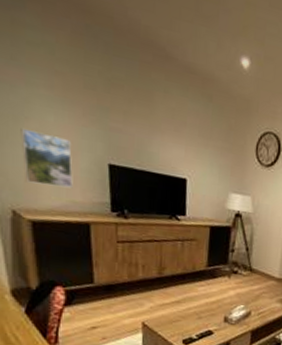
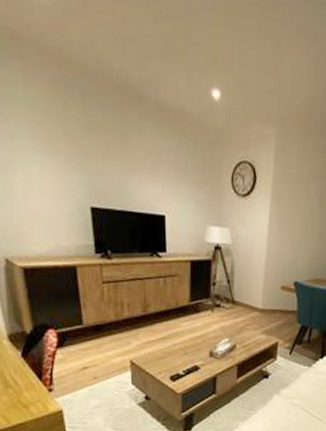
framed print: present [20,128,73,189] -> none [9,179,59,234]

